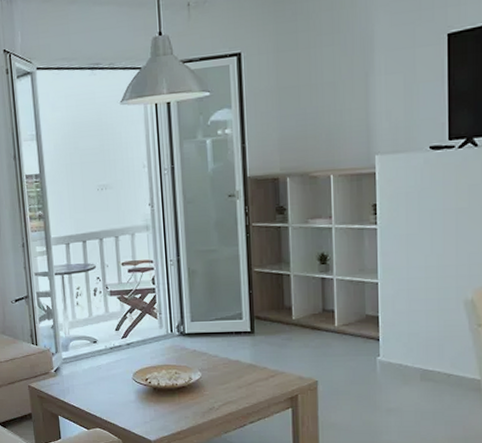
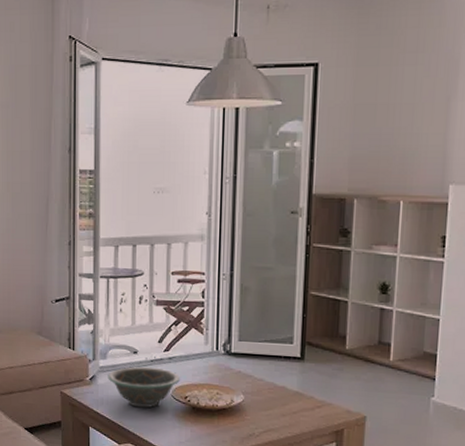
decorative bowl: none [71,354,139,393] -> present [108,366,180,408]

